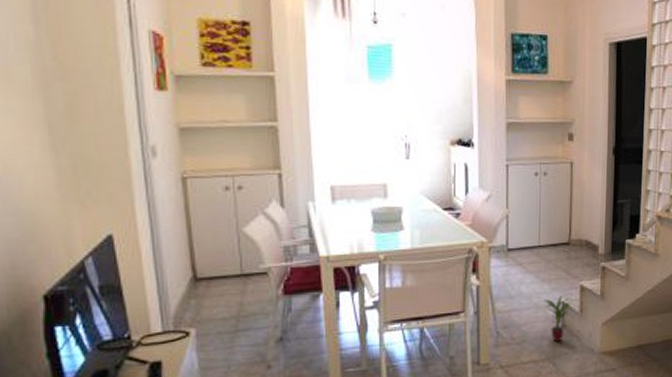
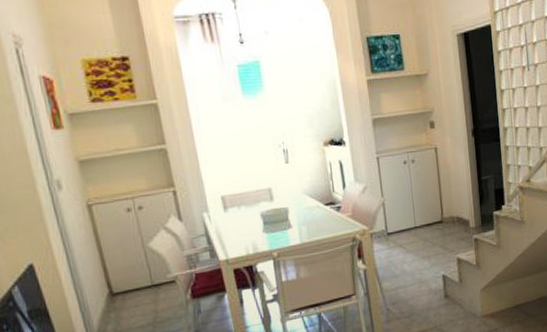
potted plant: present [544,296,573,342] -> none [425,269,452,312]

